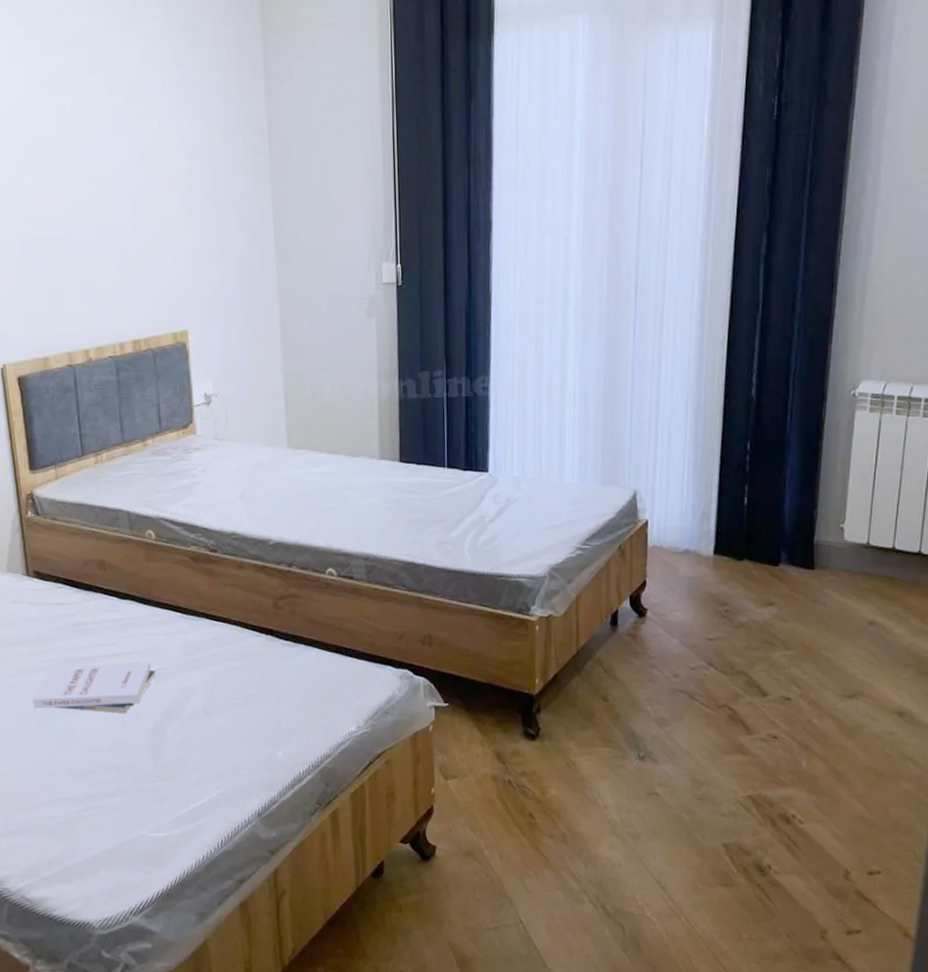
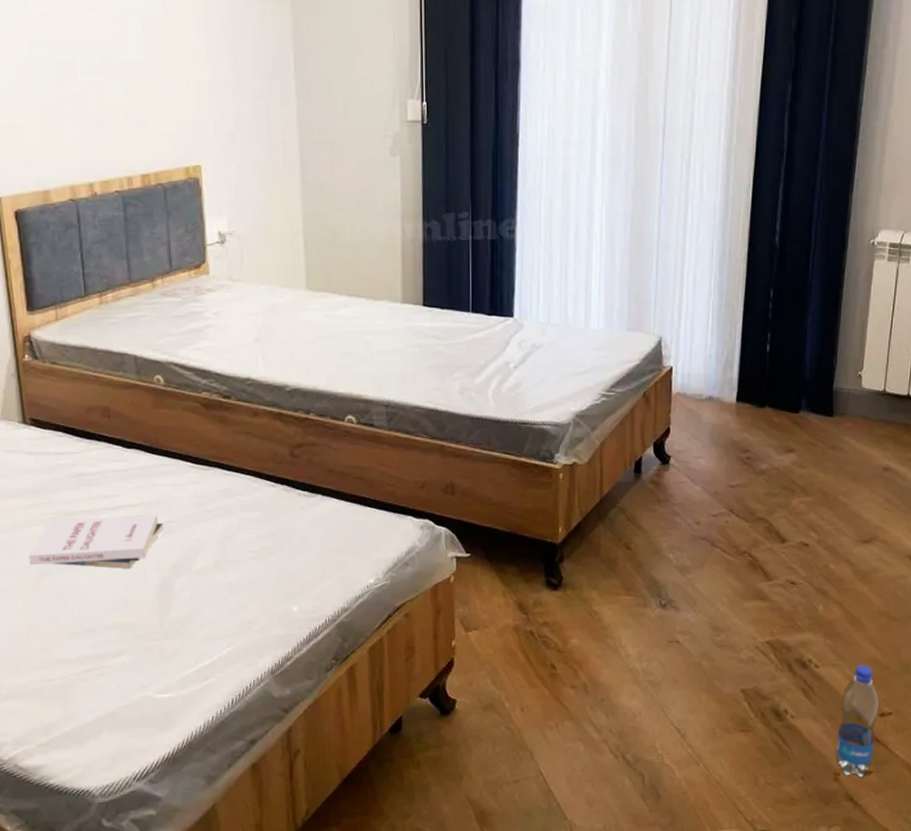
bottle: none [821,822,867,937] -> present [835,665,879,778]

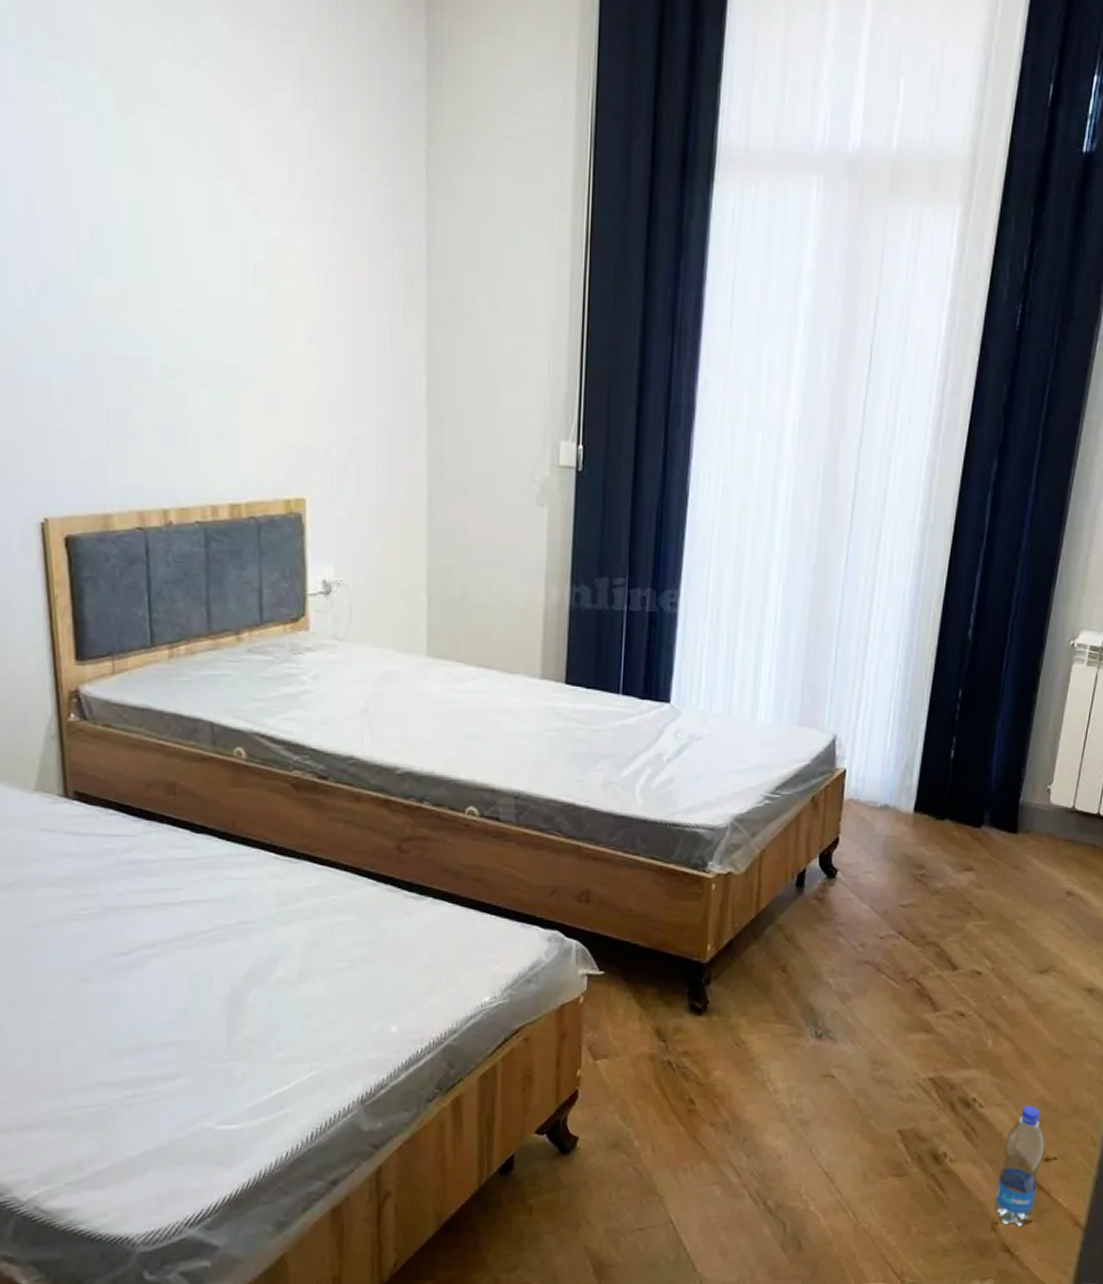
books: present [28,515,165,569] -> none [64,913,238,976]

